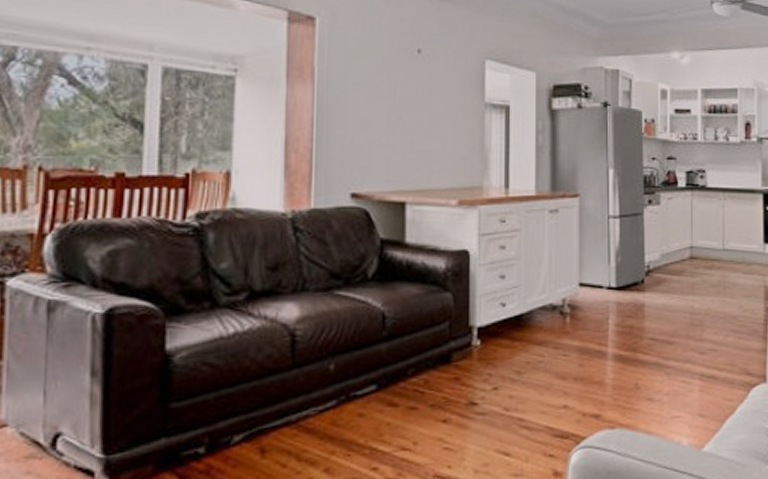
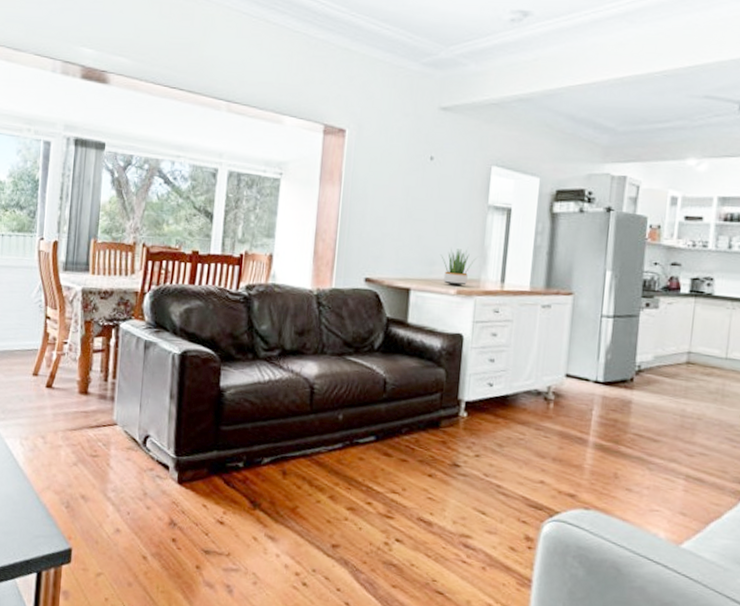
potted plant: none [437,153,477,196] -> present [440,248,476,287]

